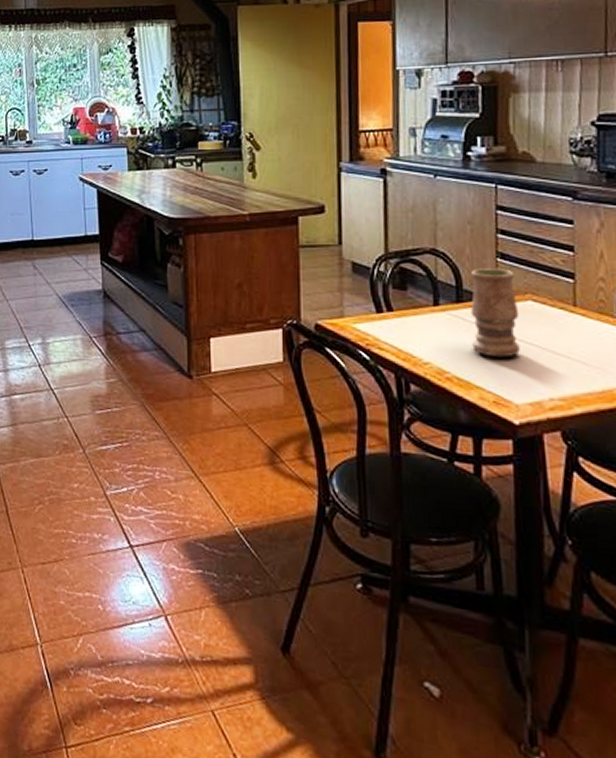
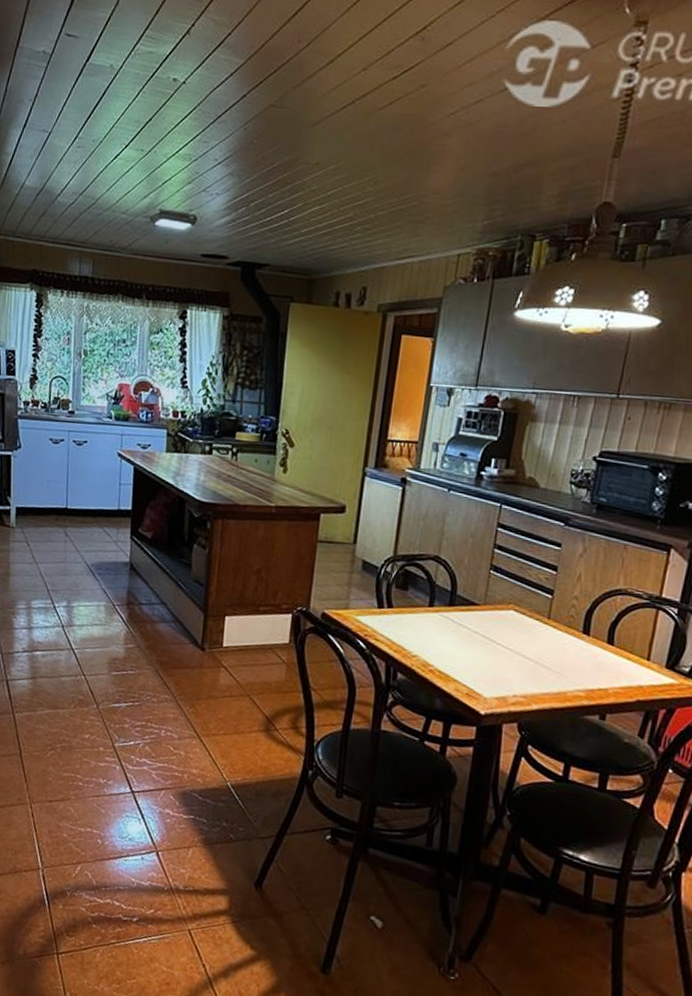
vase: present [470,268,520,358] -> none [456,577,504,658]

